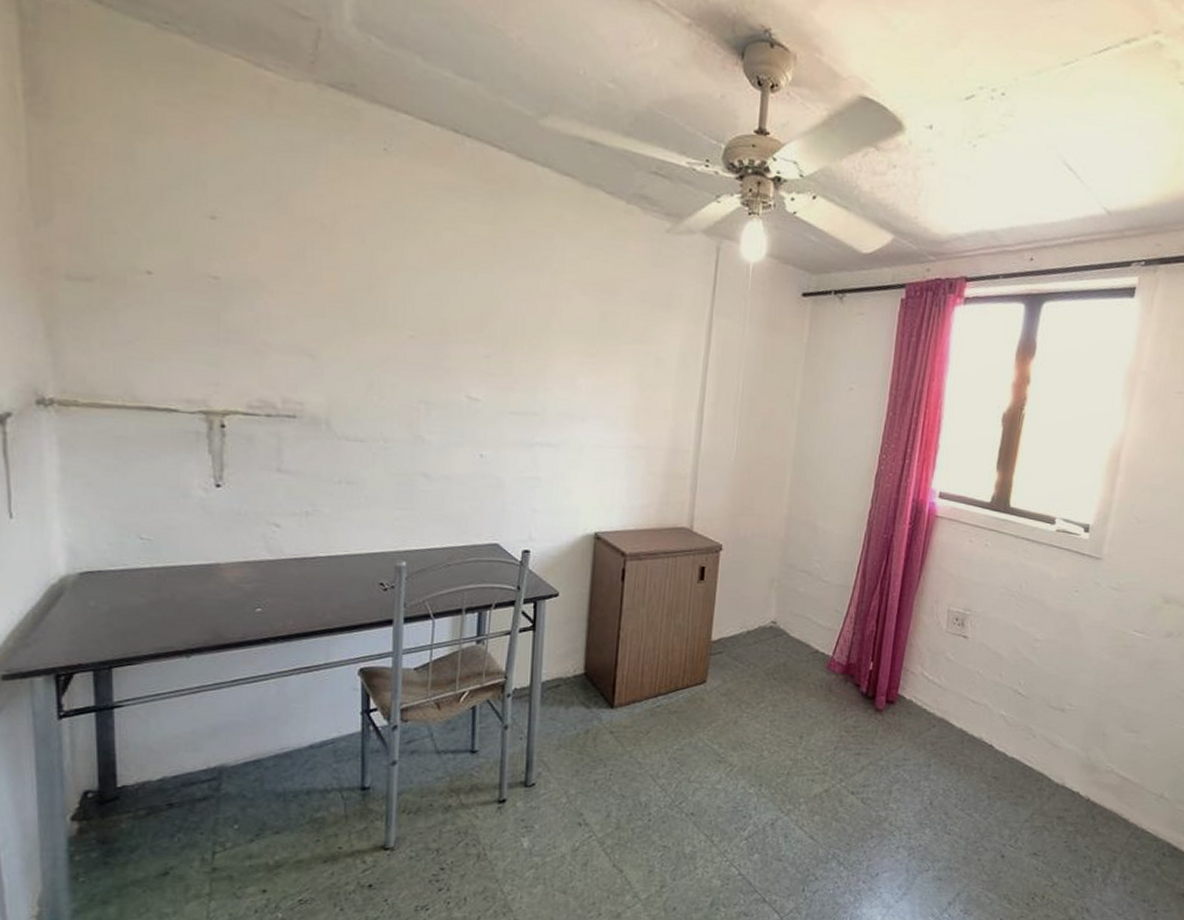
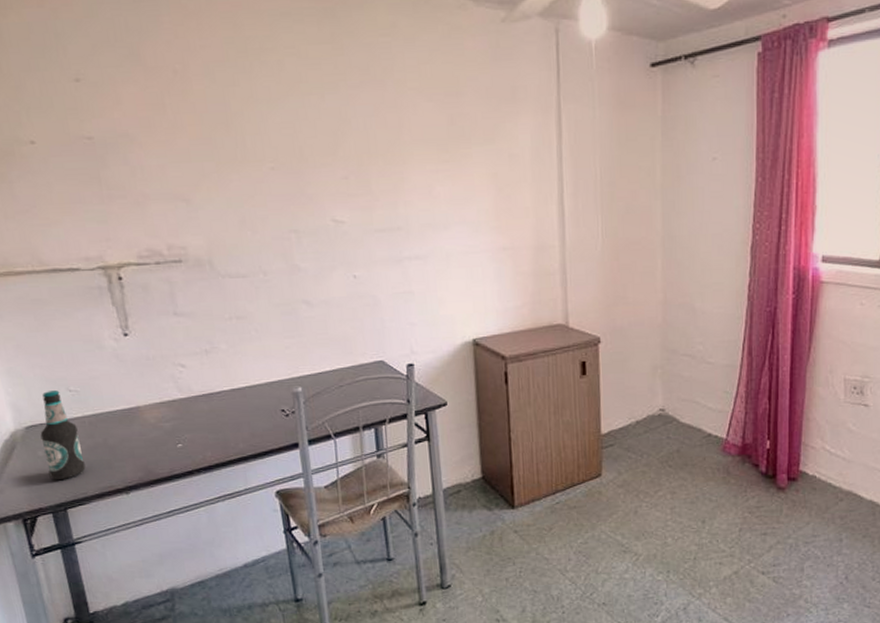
bottle: none [96,536,143,635] -> present [40,391,86,480]

